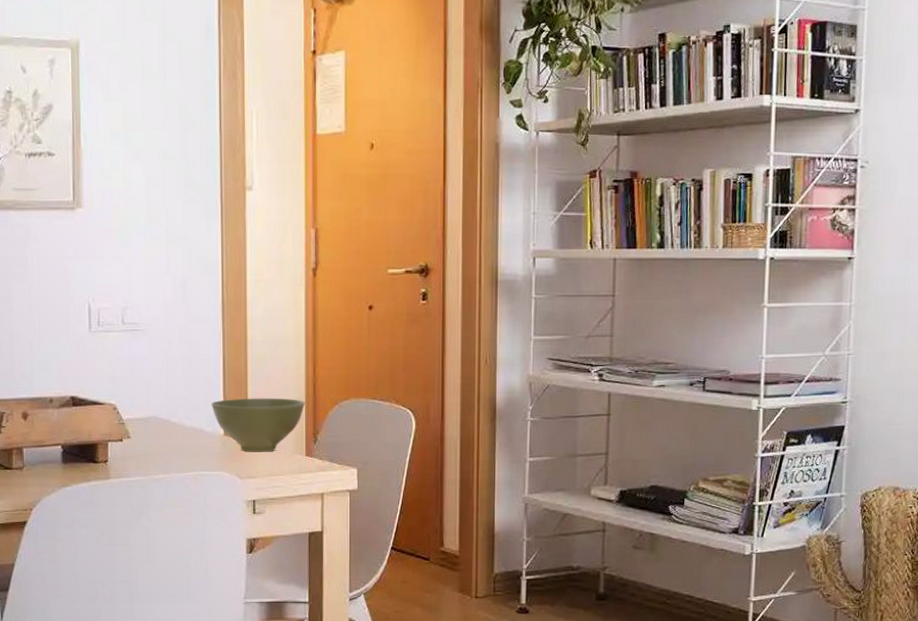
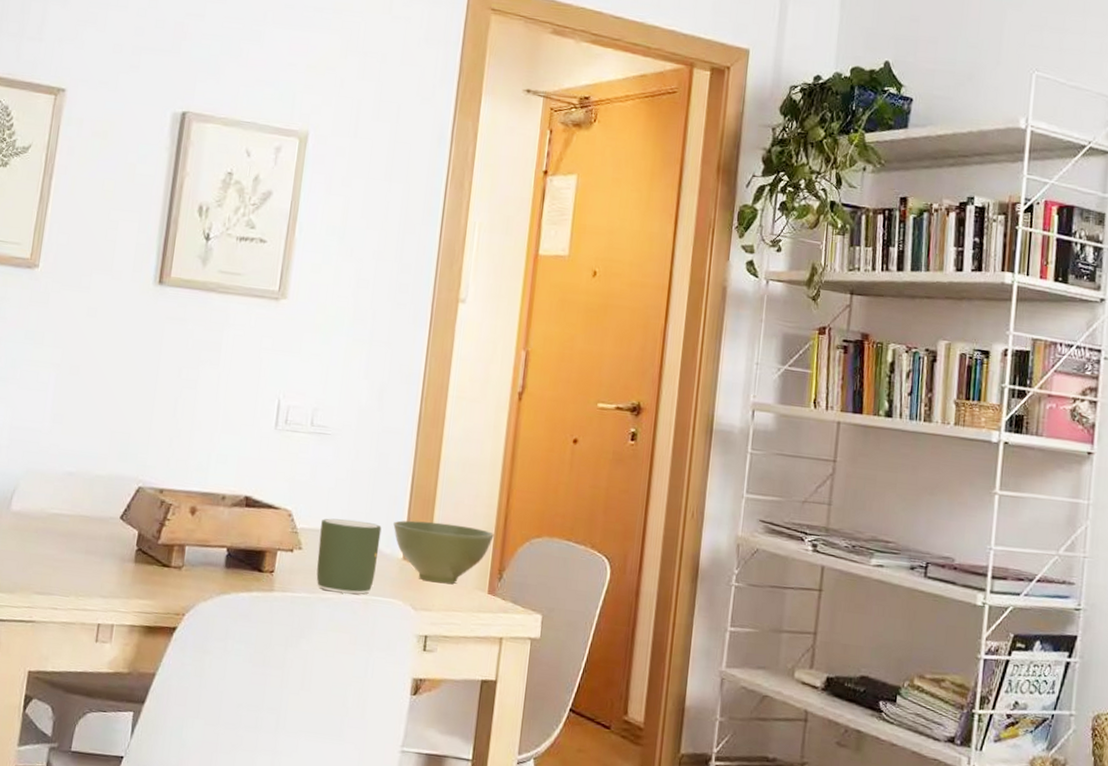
mug: none [145,405,201,472] -> present [316,518,382,595]

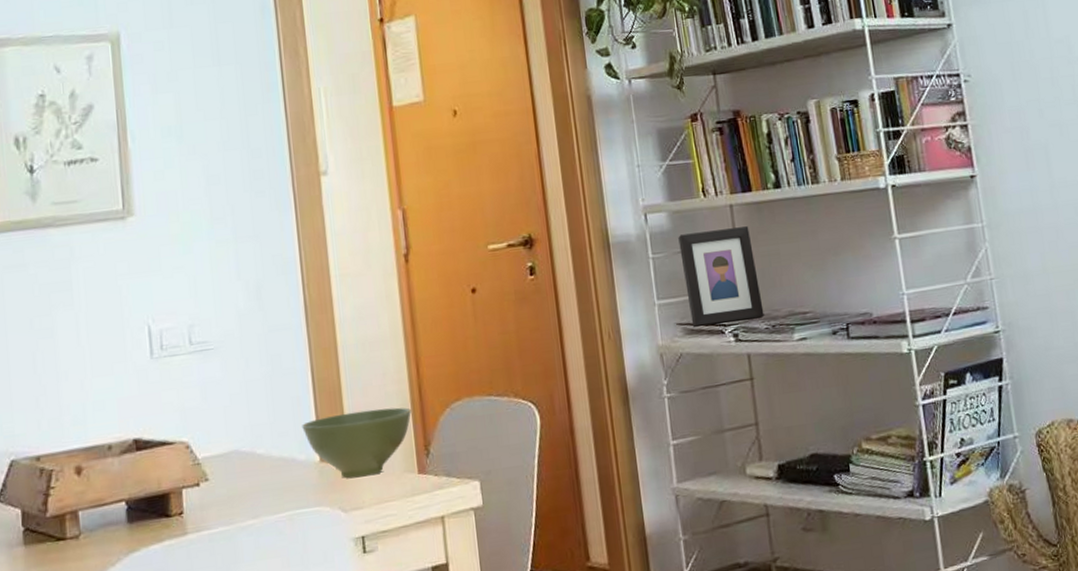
mug: present [316,518,382,595] -> none [224,431,295,518]
picture frame: none [774,438,851,537] -> present [678,226,765,328]

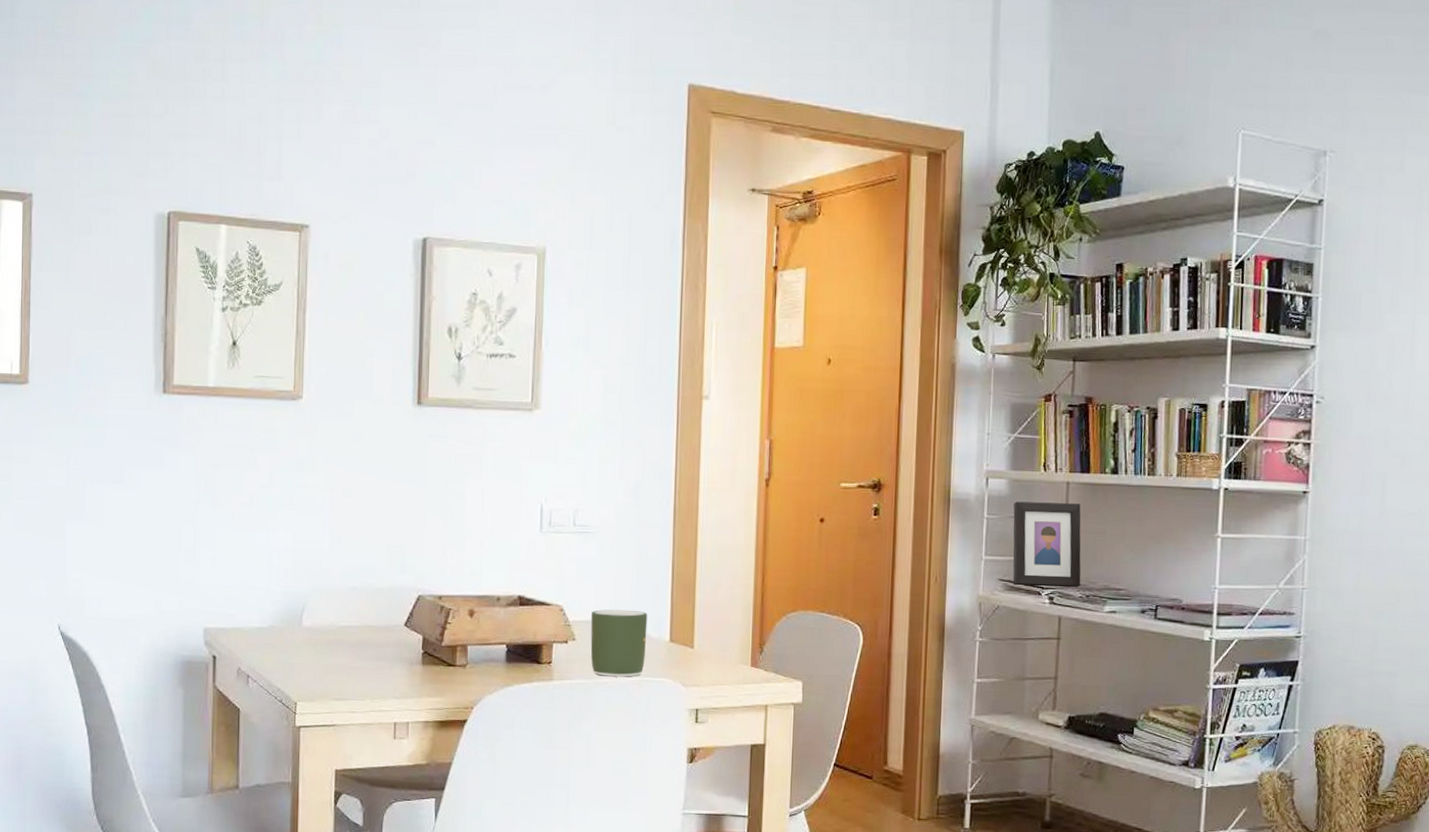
mug: none [224,431,295,518] -> present [590,609,648,677]
bowl: present [302,407,411,479] -> none [658,605,752,661]

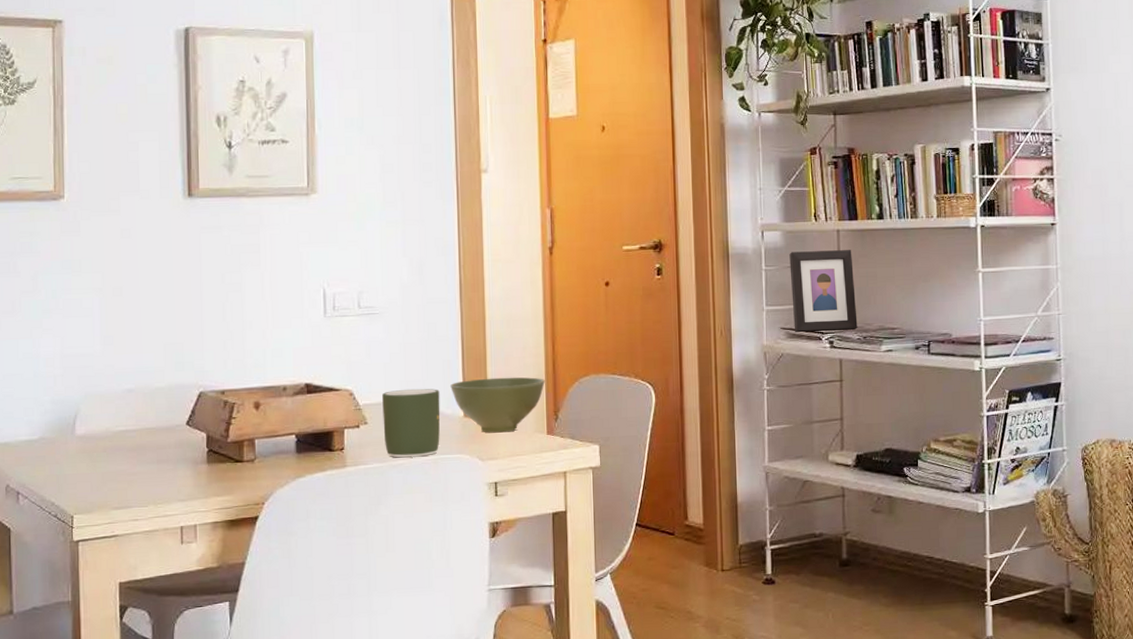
bowl: none [658,605,752,661] -> present [450,377,545,433]

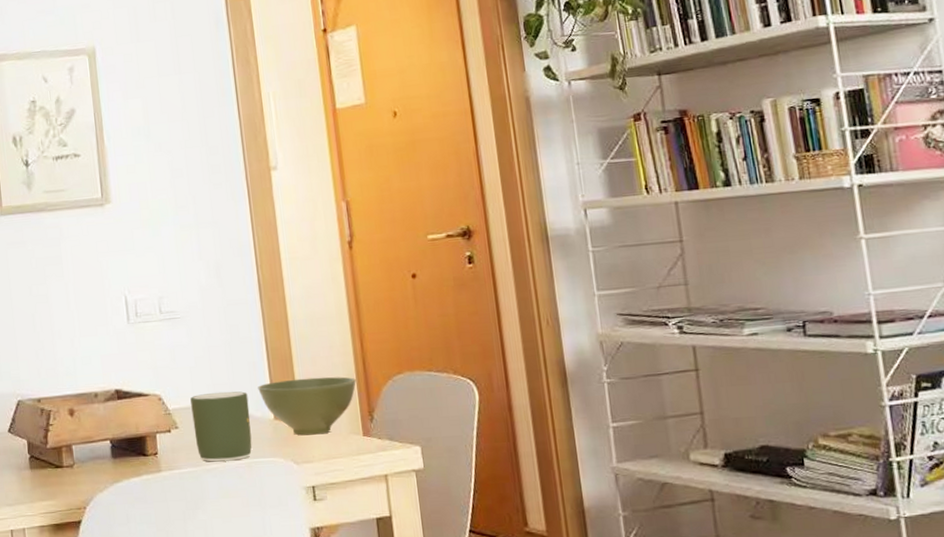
picture frame: present [789,250,858,333] -> none [619,223,712,319]

